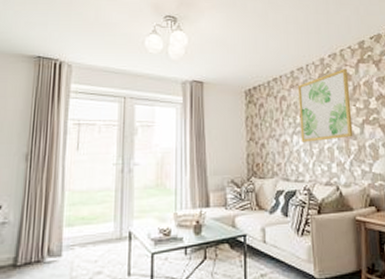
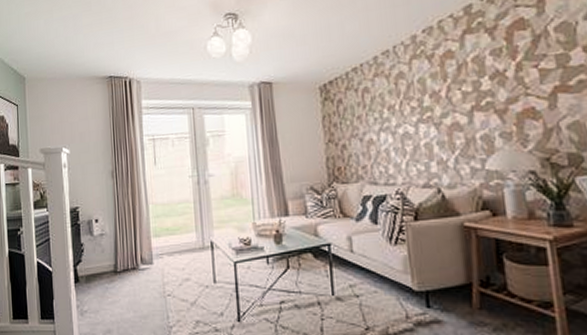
wall art: present [298,69,353,142] -> none [384,44,459,140]

